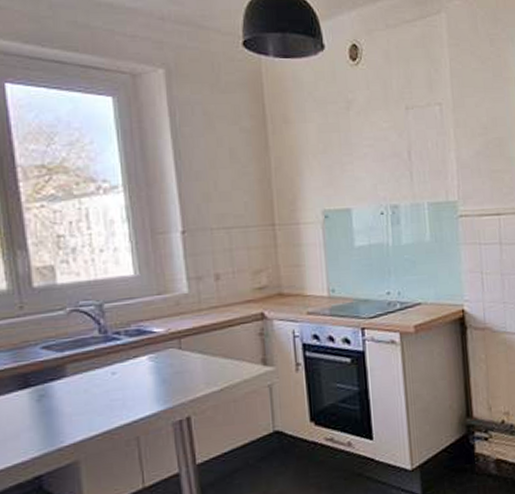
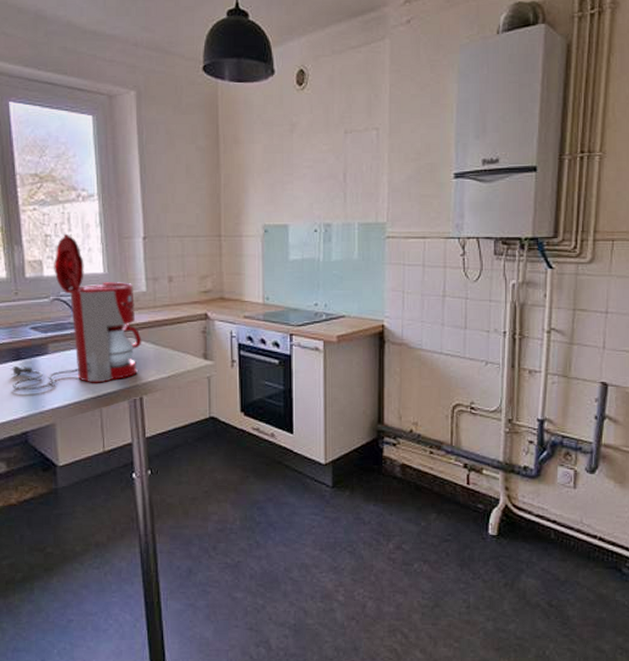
coffee maker: none [15,232,186,426] -> present [10,233,142,391]

